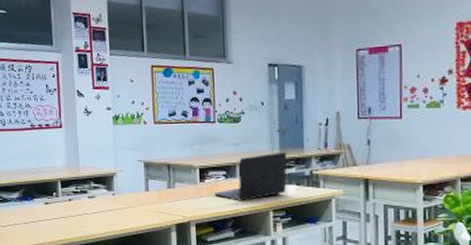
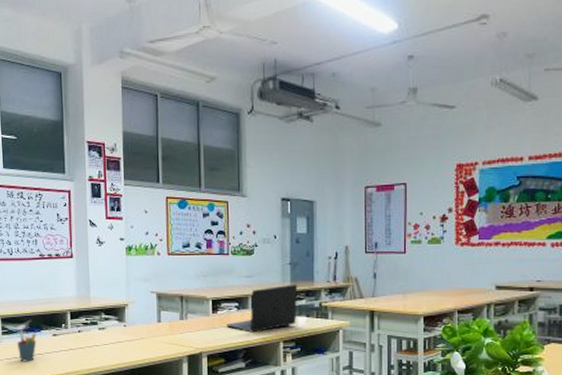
pen holder: none [11,199,30,230] -> present [16,330,37,362]

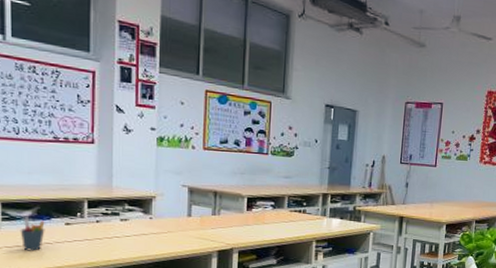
laptop: present [226,284,298,333] -> none [261,187,335,231]

